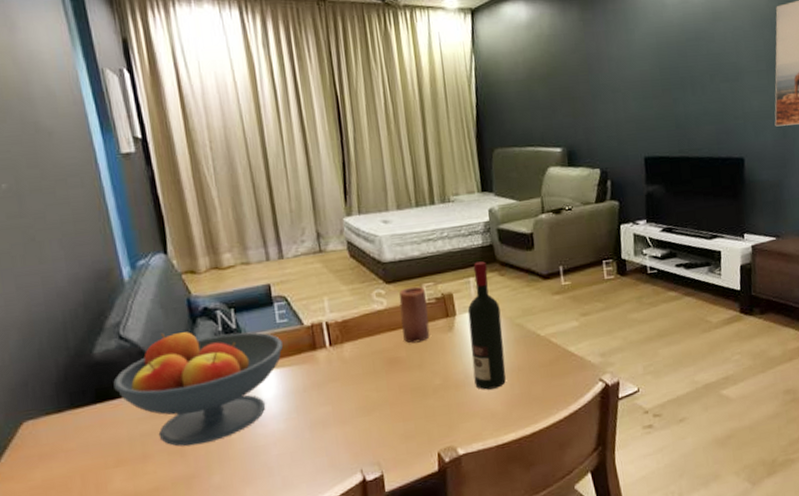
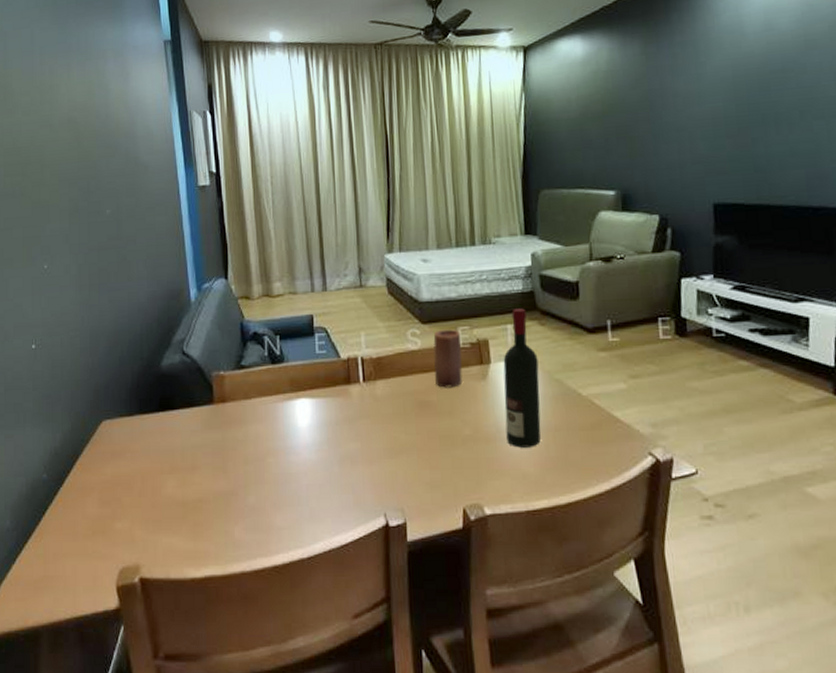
fruit bowl: present [113,332,284,447] -> none [174,352,321,464]

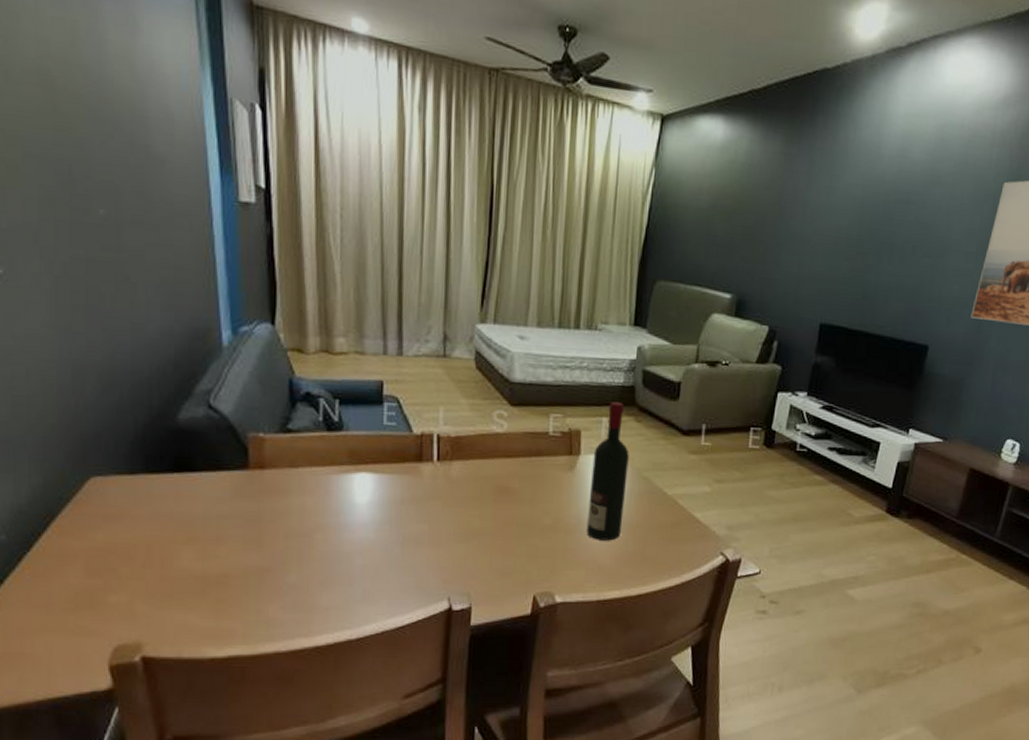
candle: present [433,329,463,388] -> none [518,414,553,476]

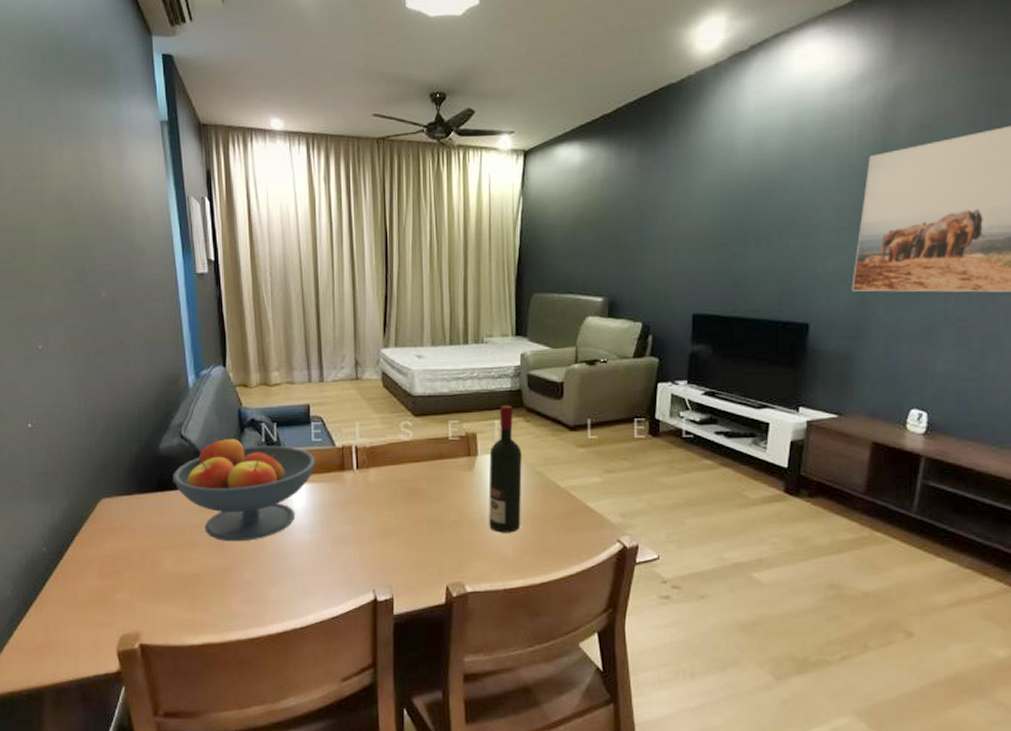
fruit bowl: none [195,410,388,538] -> present [173,437,316,542]

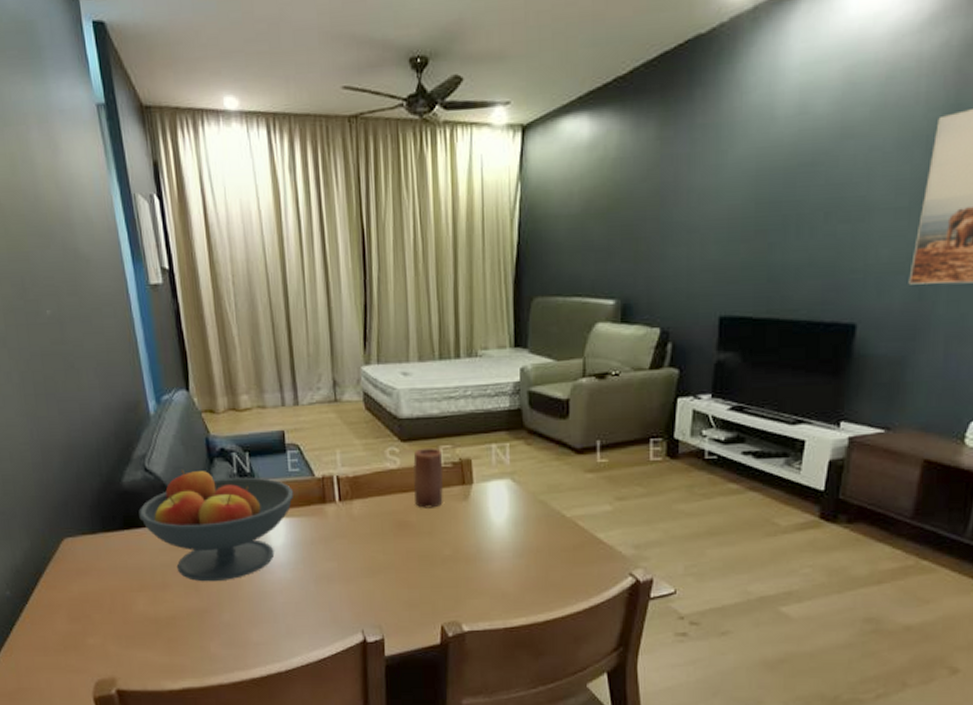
candle: none [424,422,451,477] -> present [413,447,443,508]
wine bottle: present [488,405,522,533] -> none [486,427,523,568]

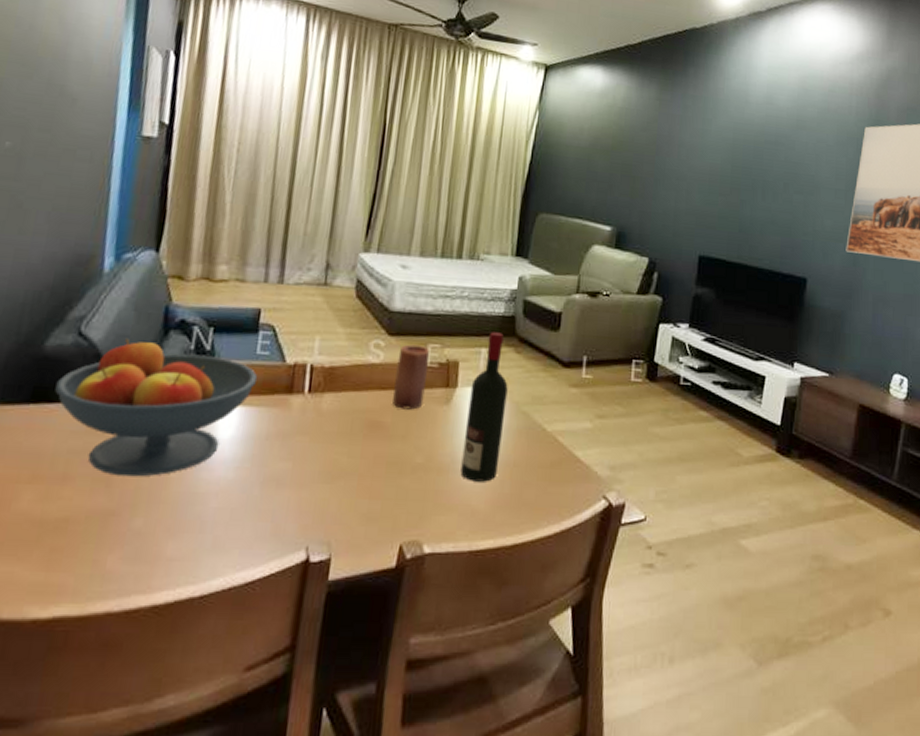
wine bottle: none [486,427,523,568] -> present [460,332,508,482]

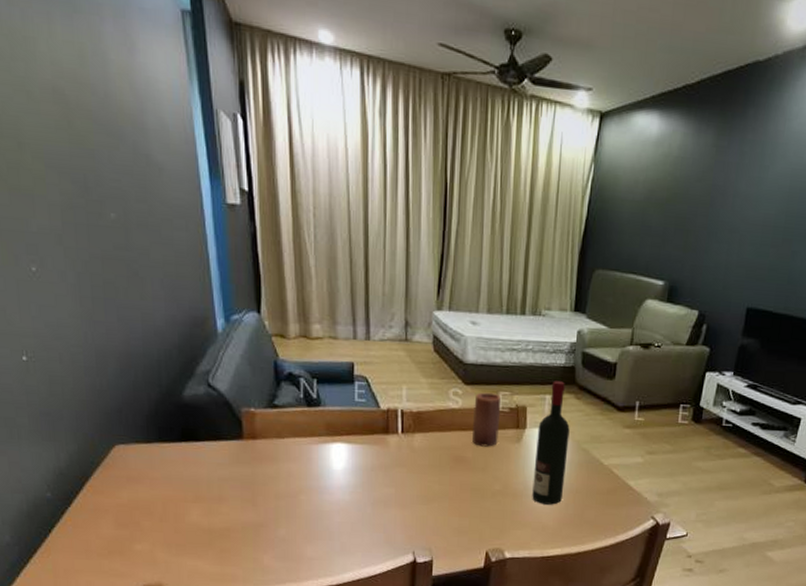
fruit bowl: present [55,337,258,477] -> none [199,388,359,499]

